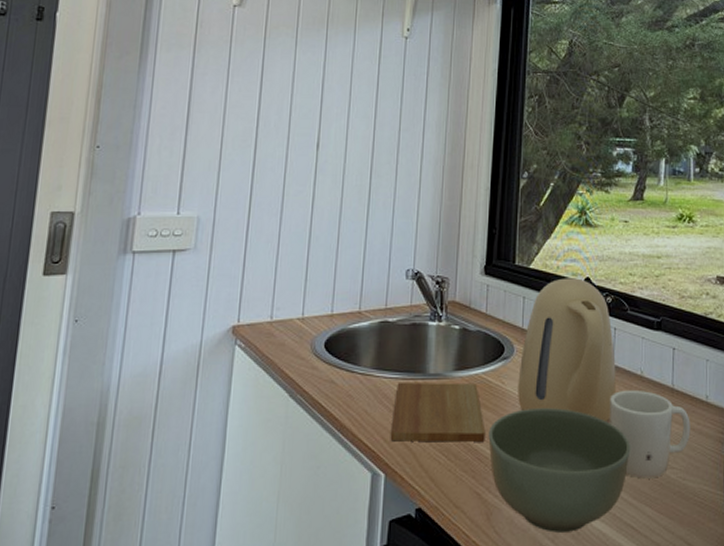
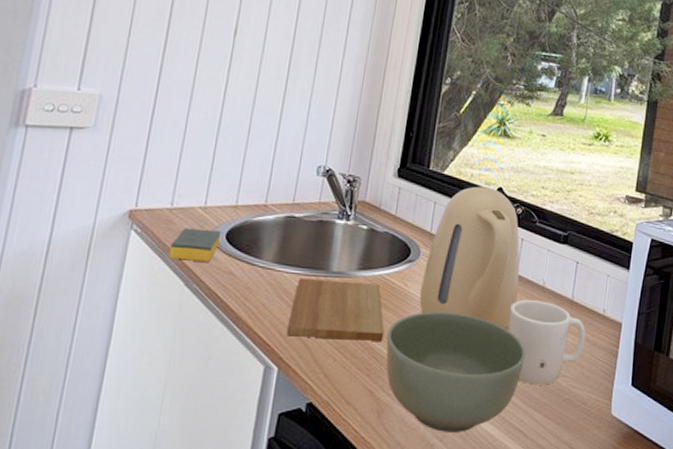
sponge: none [273,339,320,372] -> present [169,227,222,262]

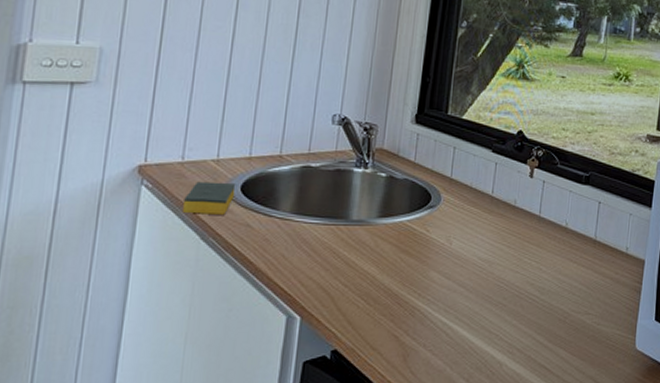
cutting board: present [286,277,384,341] -> none [307,227,407,287]
bowl: present [386,312,526,432] -> none [409,256,550,373]
kettle: present [419,186,520,329] -> none [442,130,542,271]
mug: present [507,299,586,385] -> none [530,240,610,324]

